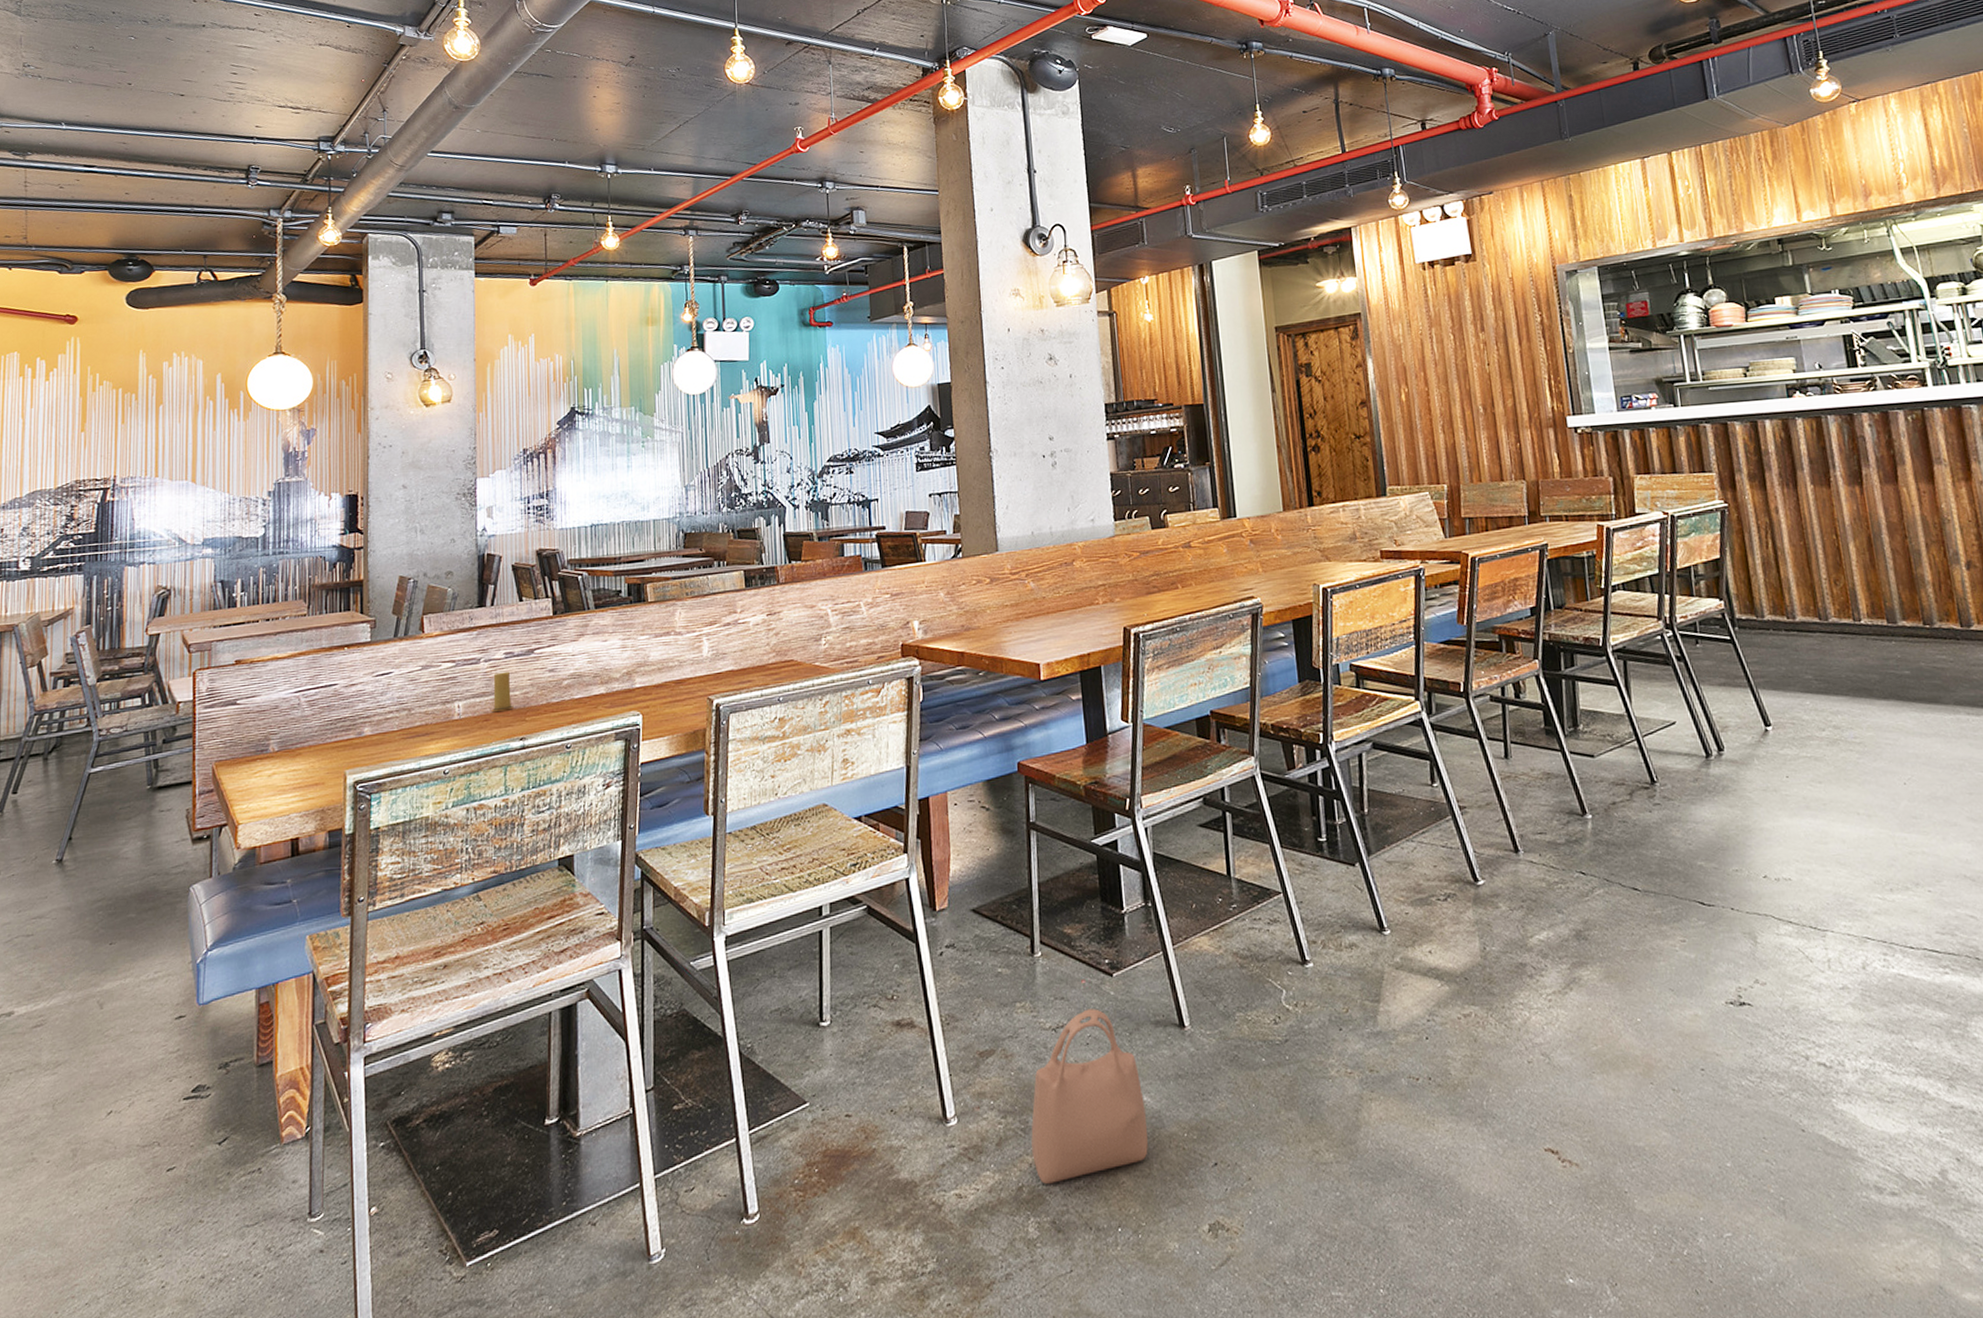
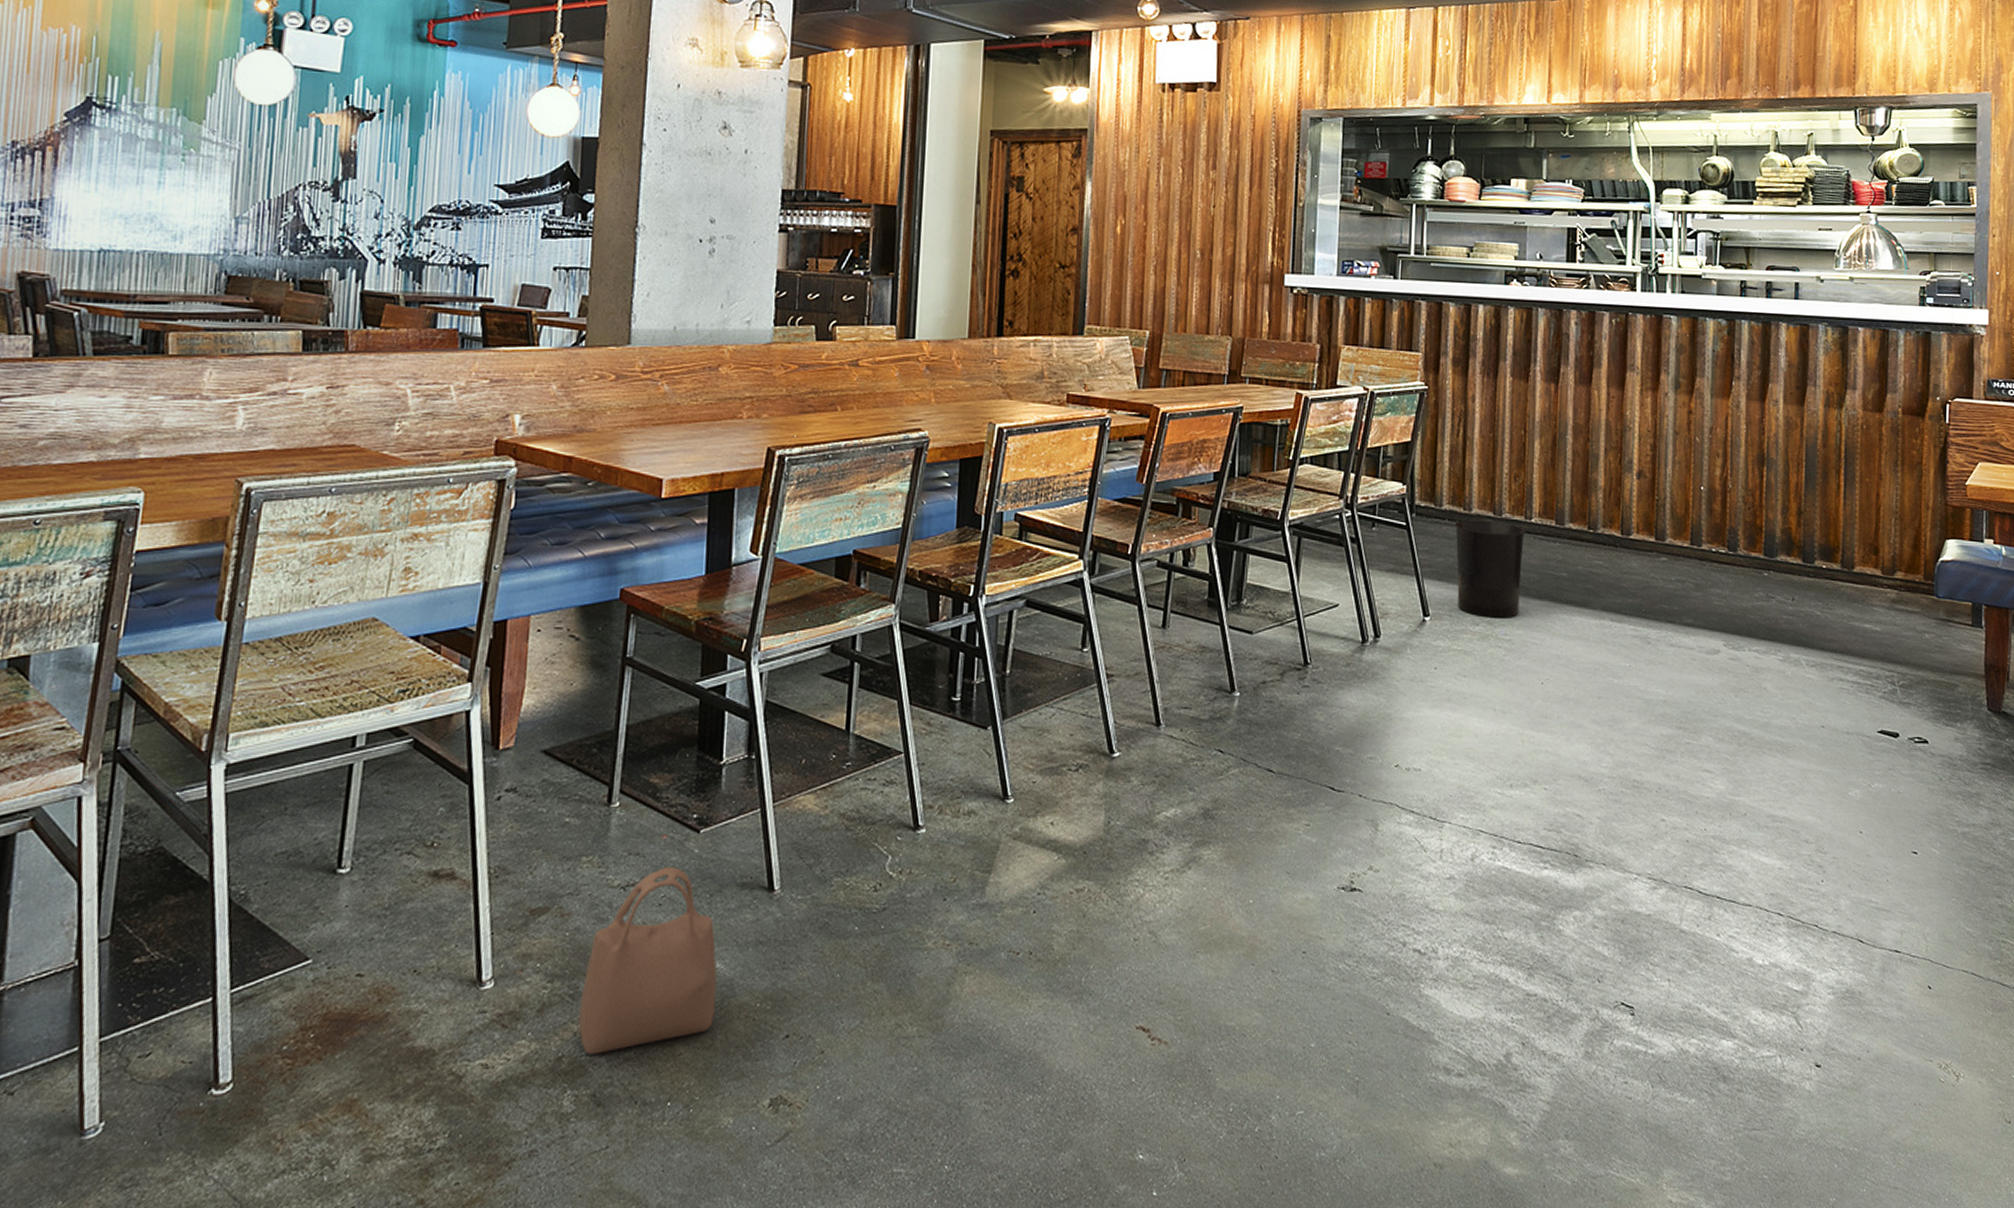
waste bin: none [1780,626,1866,722] -> present [1454,520,1526,618]

